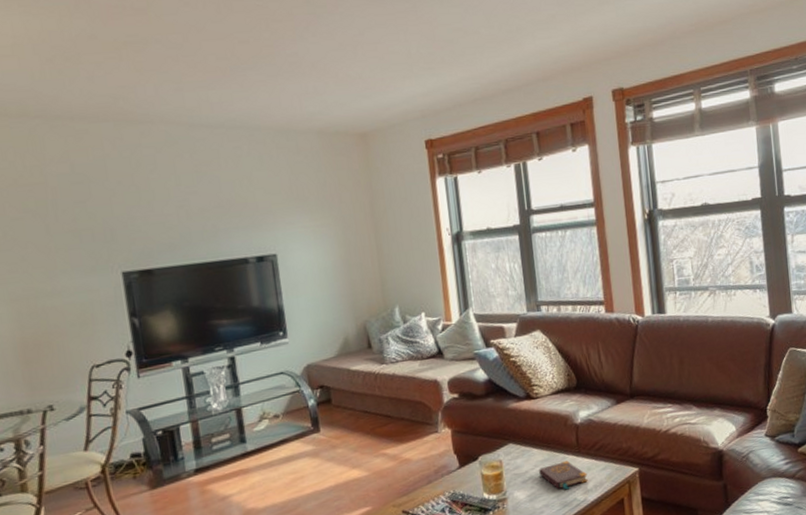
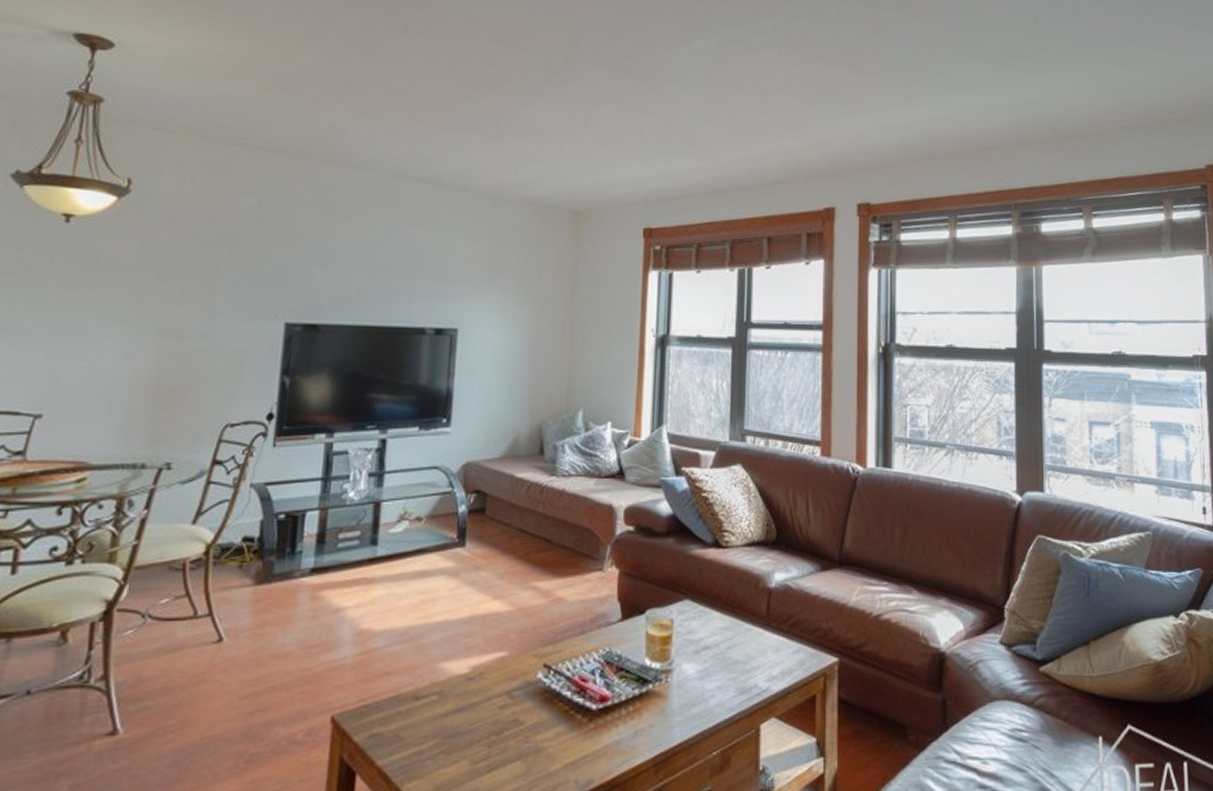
book: present [539,460,588,490] -> none [716,633,775,672]

